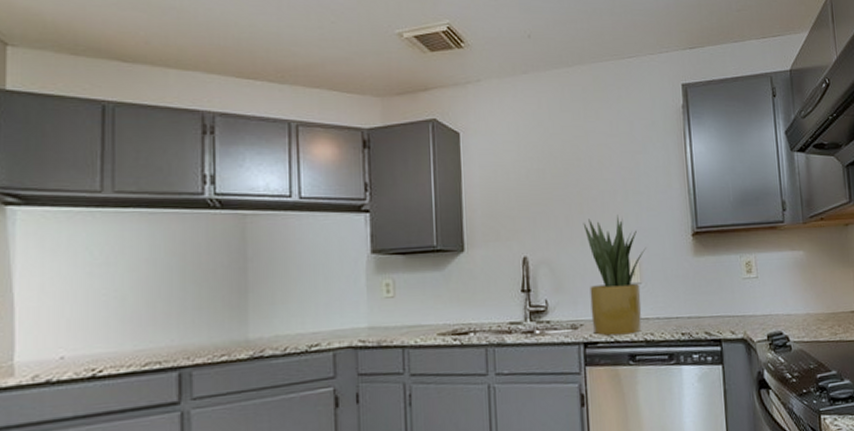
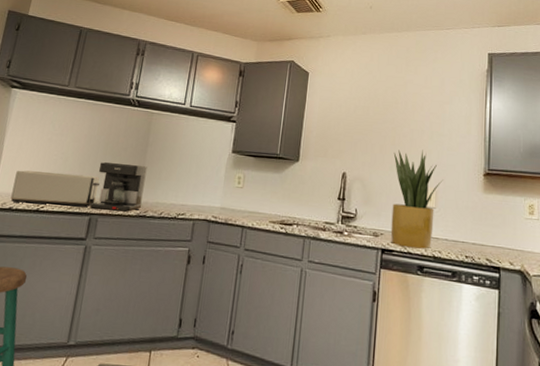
toaster: none [45,314,184,372] -> present [10,170,100,207]
coffee maker: none [176,288,255,362] -> present [90,161,147,213]

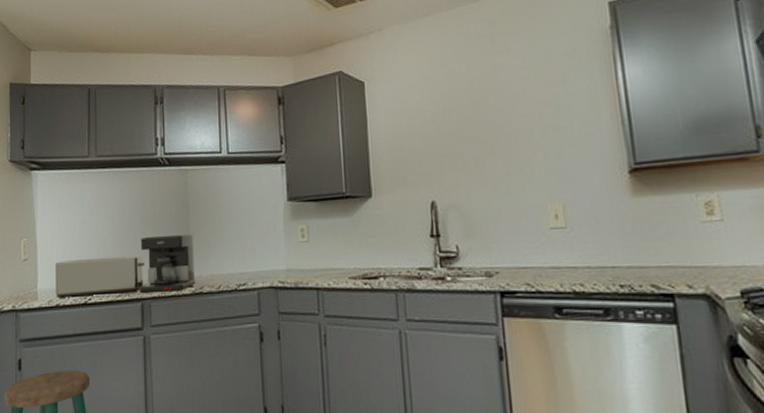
planter: present [390,150,443,249] -> none [495,153,571,285]

